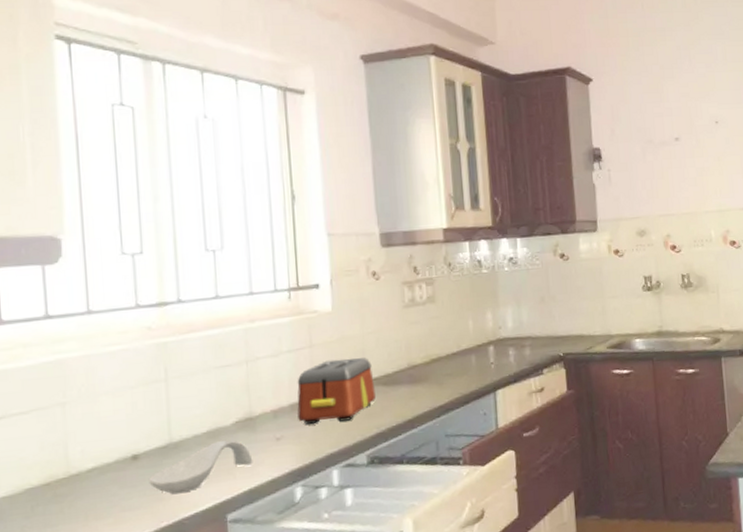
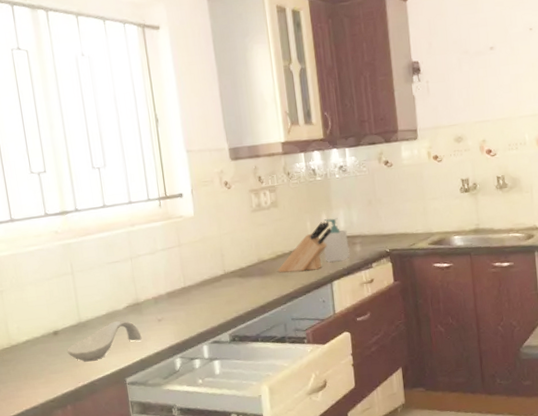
toaster: present [297,358,376,424] -> none [171,254,233,309]
knife block: none [431,320,497,380] -> present [277,221,332,273]
soap bottle: none [487,316,518,368] -> present [323,218,350,262]

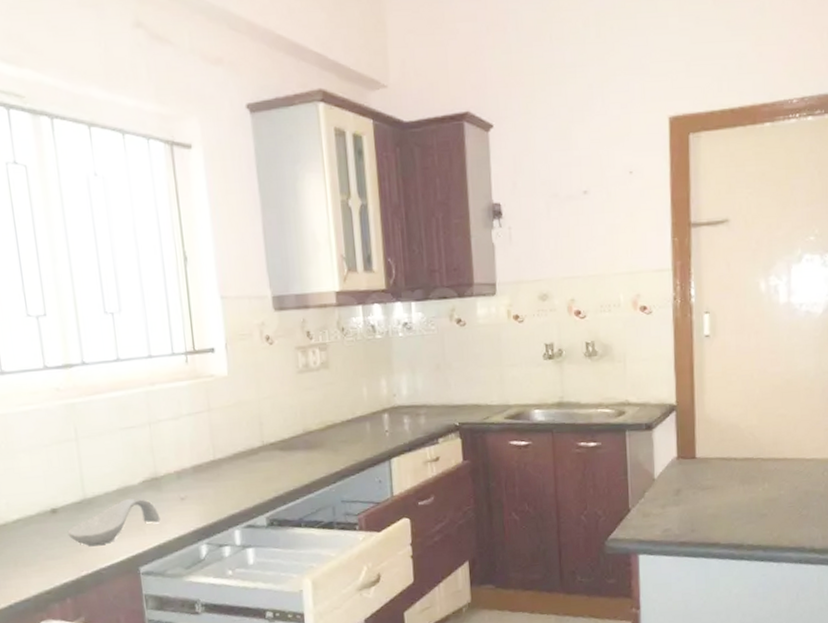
knife block: present [277,221,332,273] -> none [326,387,392,447]
soap bottle: present [323,218,350,262] -> none [382,384,413,435]

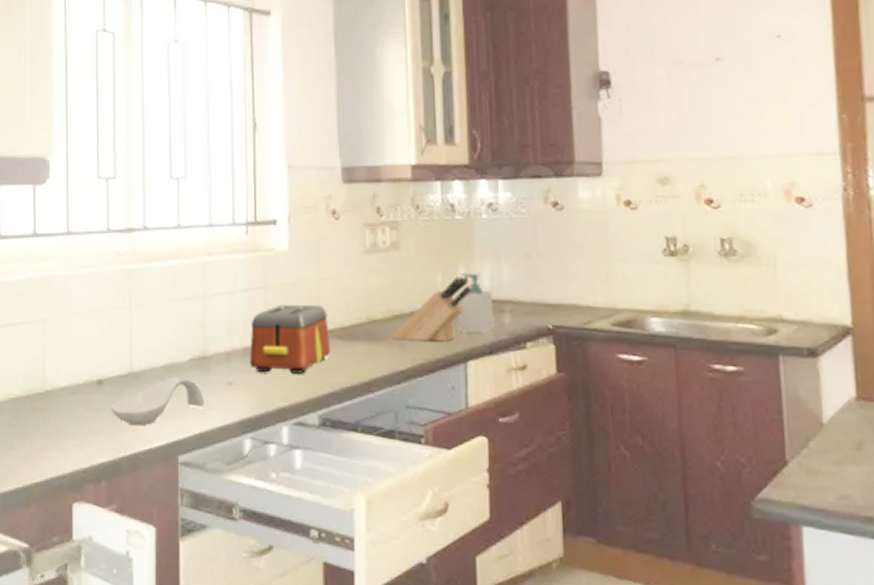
toaster: none [197,422,273,486] -> present [250,304,330,374]
knife block: none [326,387,392,447] -> present [392,276,471,342]
soap bottle: none [382,384,413,435] -> present [458,273,495,334]

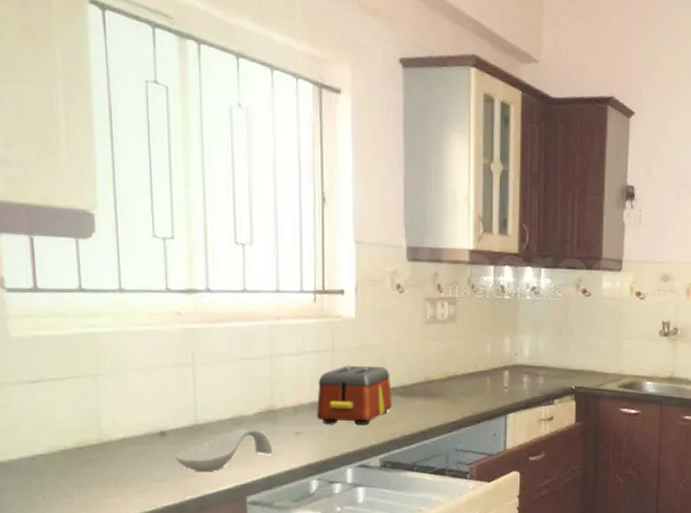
knife block: present [392,276,471,342] -> none [446,346,514,399]
soap bottle: present [458,273,495,334] -> none [502,344,531,393]

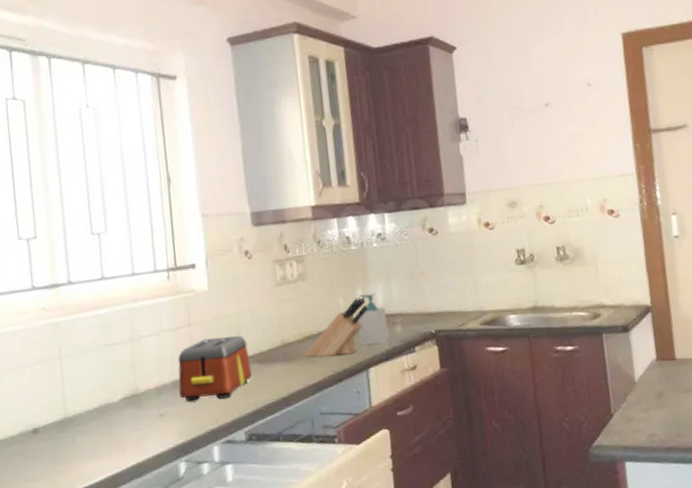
spoon rest: present [175,429,273,472] -> none [47,416,140,467]
knife block: none [446,346,514,399] -> present [304,297,368,358]
soap bottle: none [502,344,531,393] -> present [358,293,389,345]

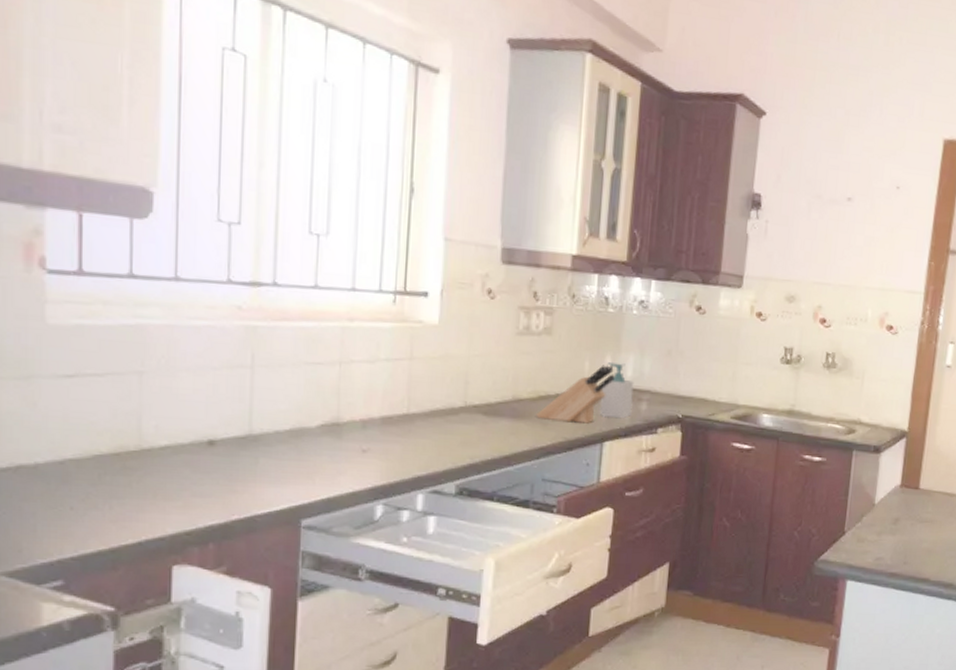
toaster: present [178,336,252,401] -> none [388,377,474,445]

